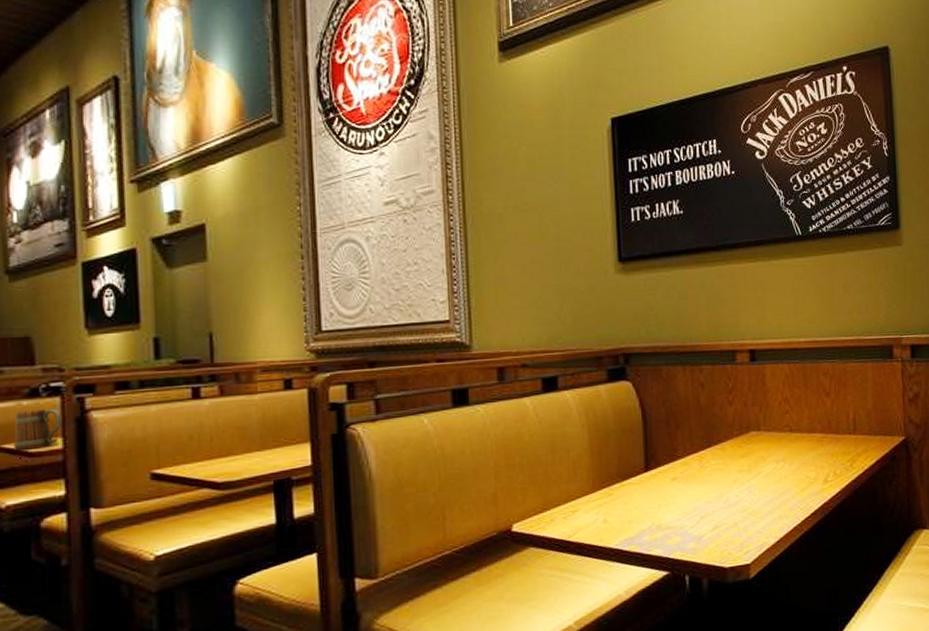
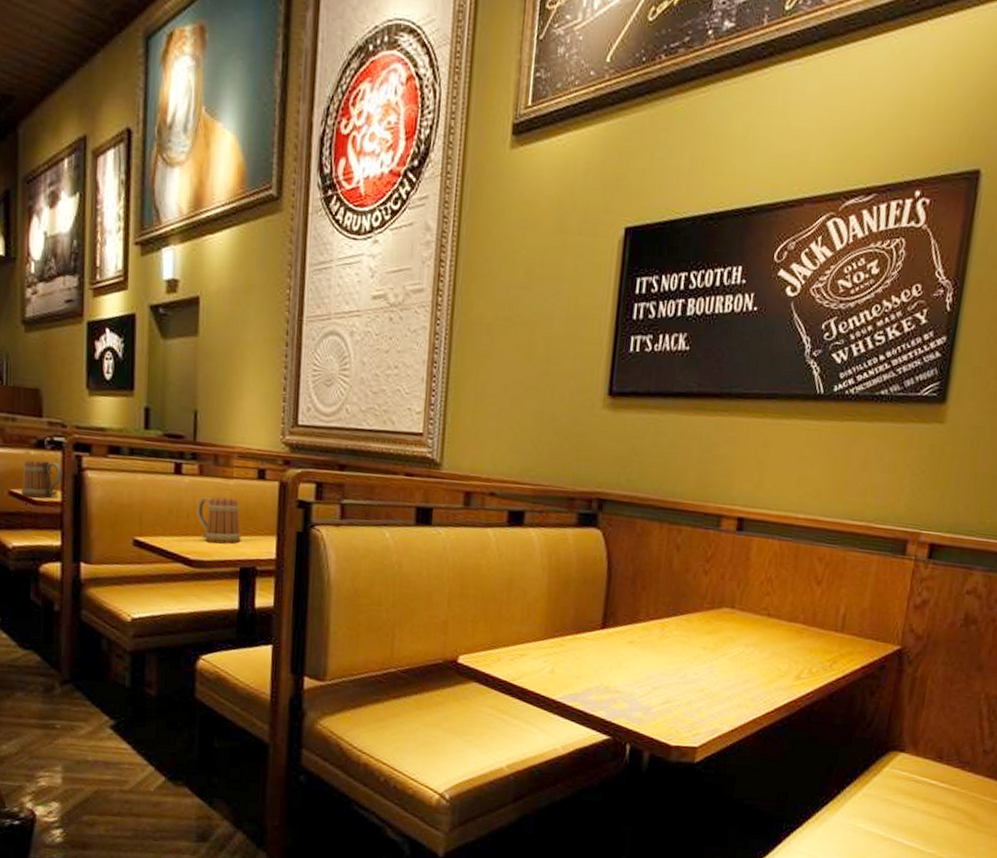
beer mug: none [220,412,272,463] -> present [197,497,241,545]

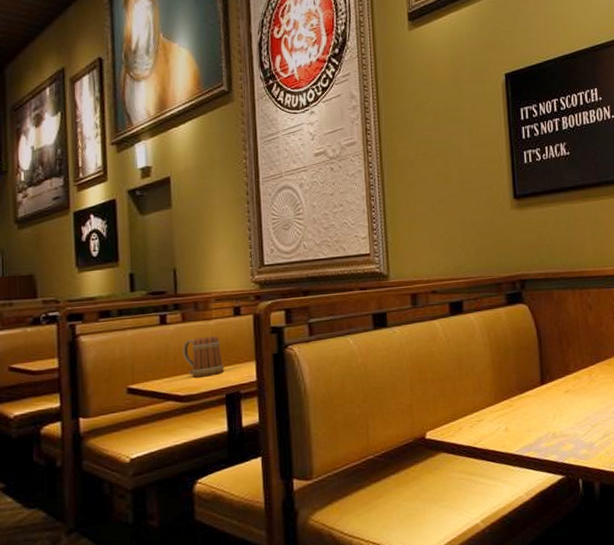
beer mug: present [21,460,62,498] -> none [20,334,58,369]

